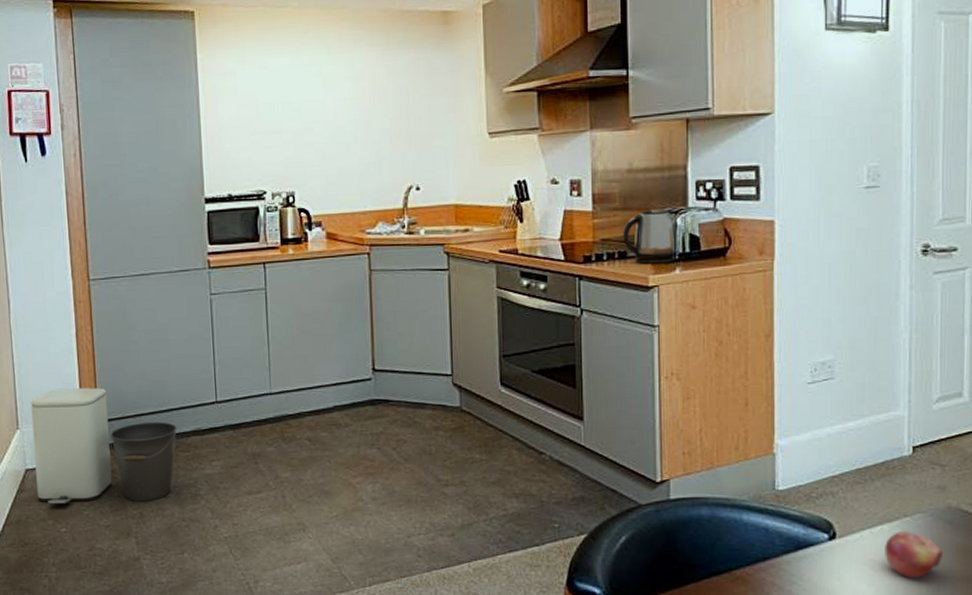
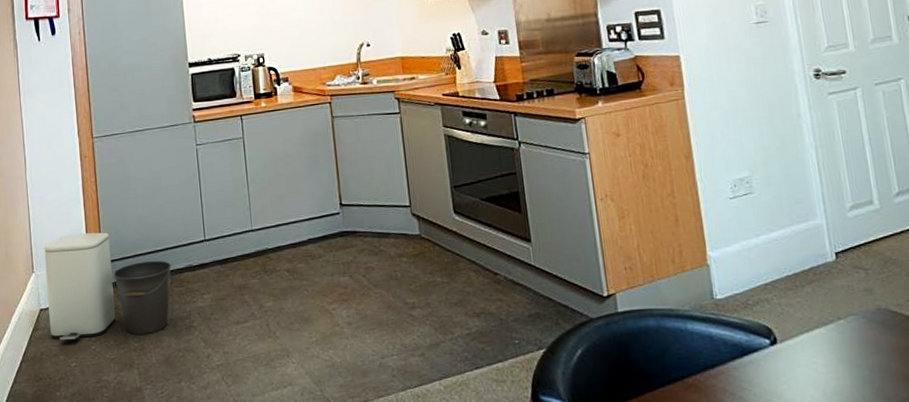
kettle: present [623,208,676,265] -> none [548,51,598,100]
fruit: present [883,530,944,579] -> none [823,332,881,380]

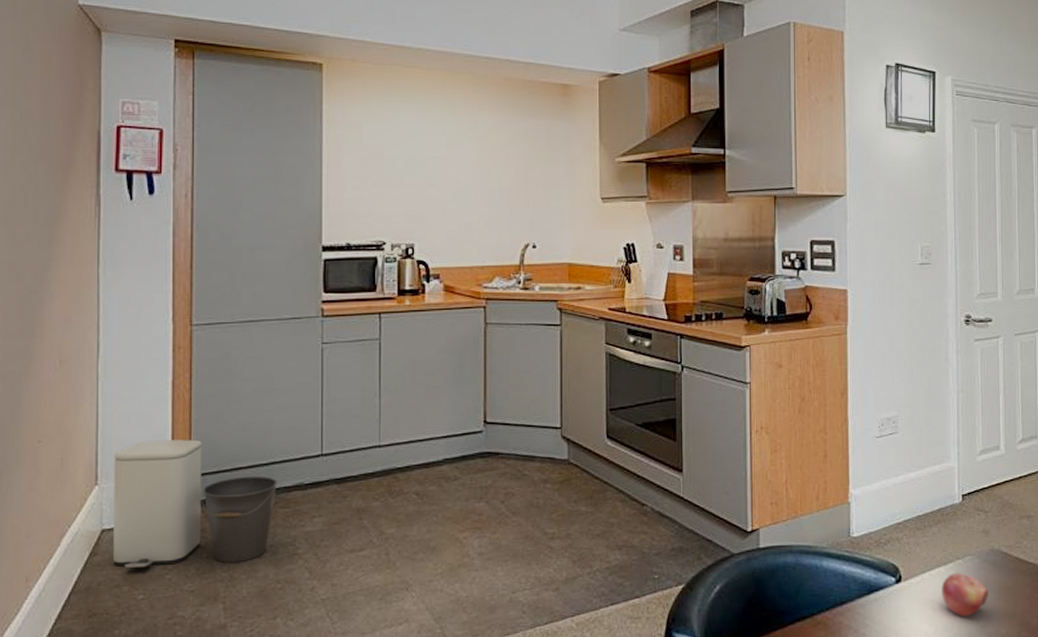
fruit: none [823,332,881,380] -> present [941,572,989,617]

